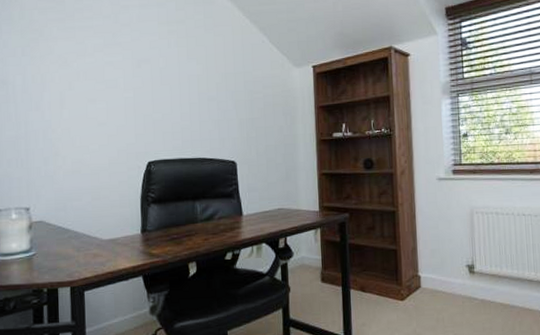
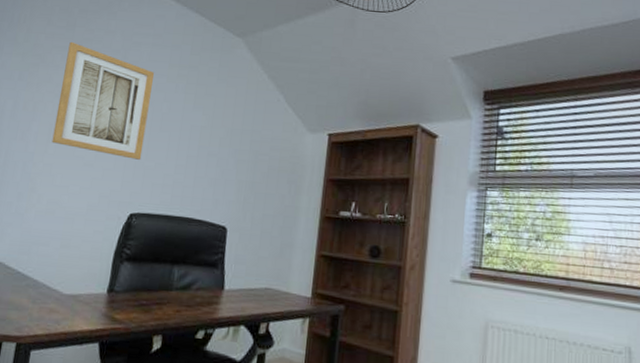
wall art: none [62,13,149,114] -> present [52,41,155,160]

